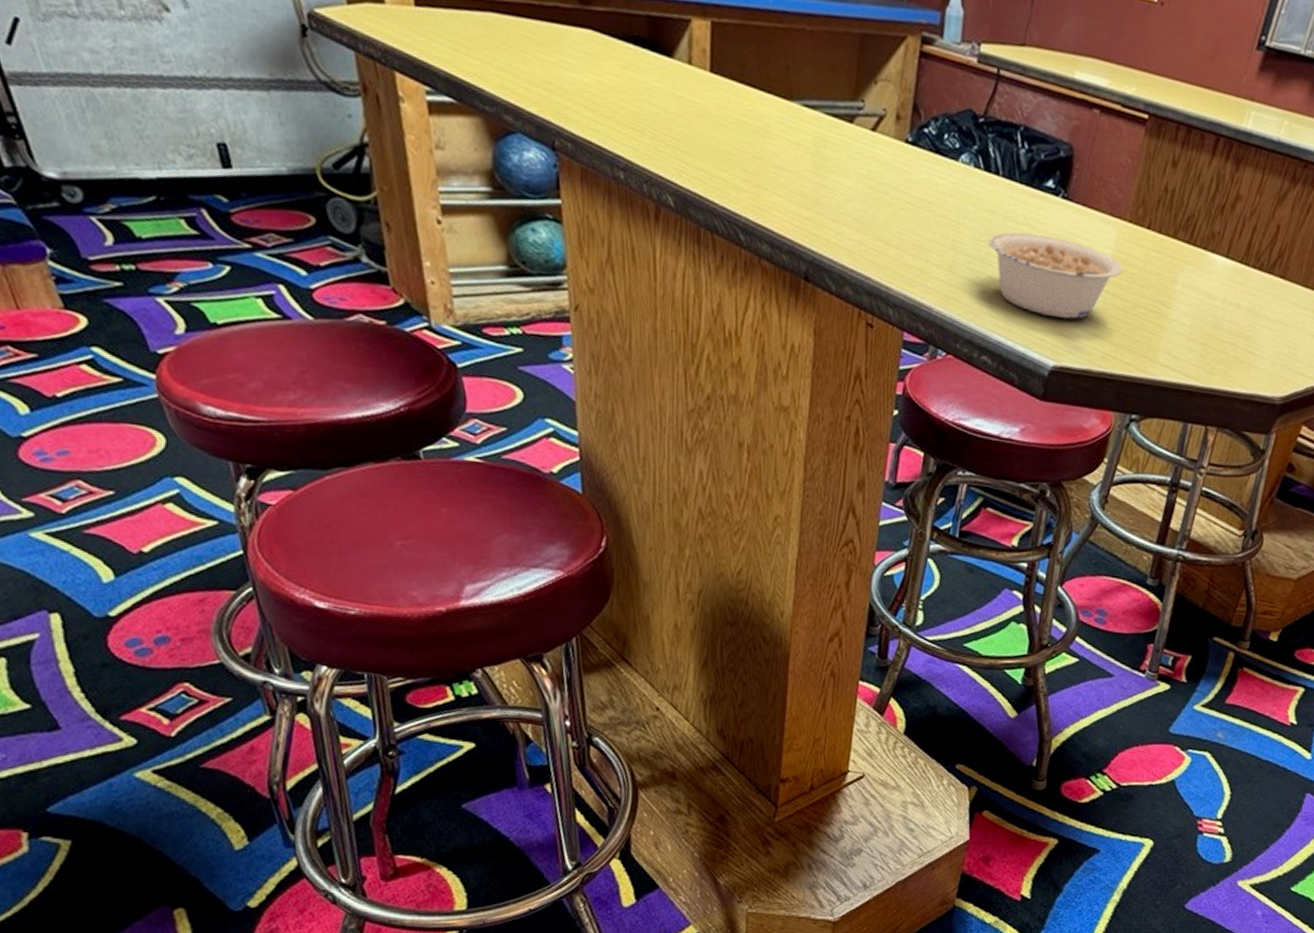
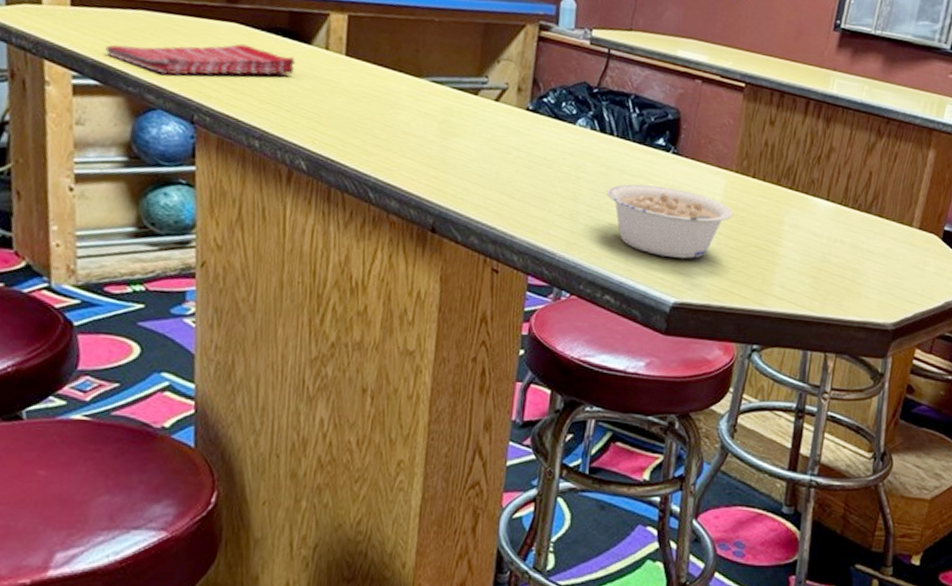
dish towel: none [456,54,658,94] -> present [105,44,296,76]

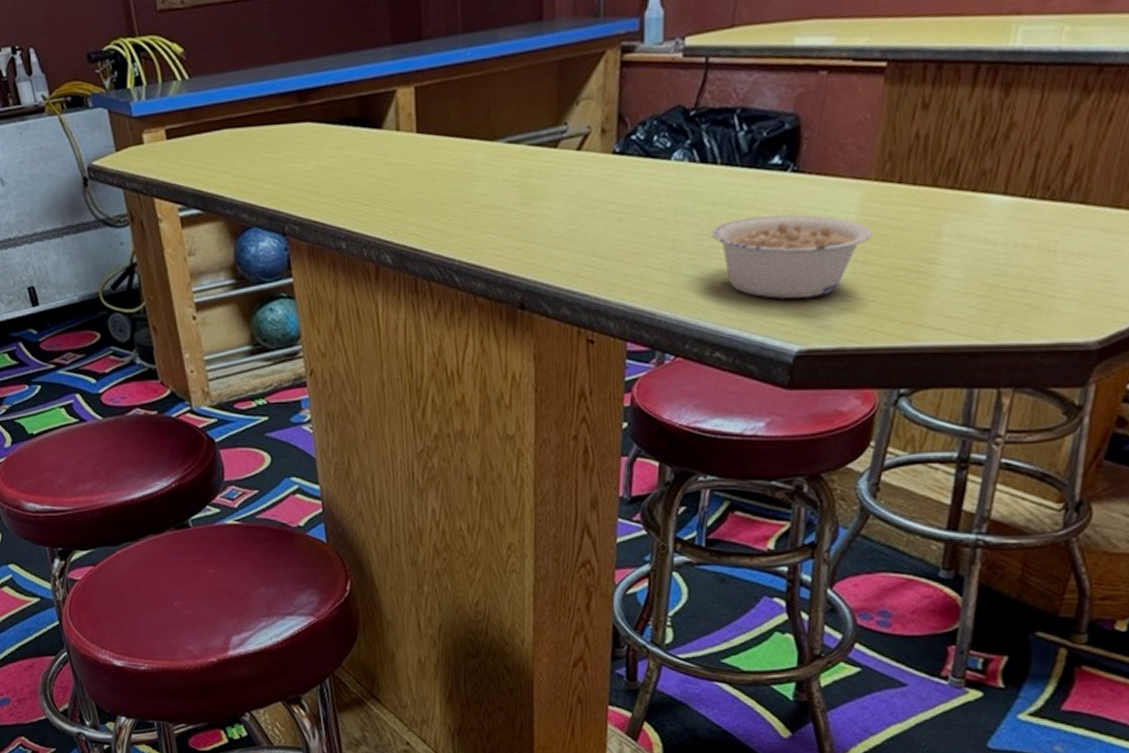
dish towel: present [105,44,296,76] -> none [201,143,370,191]

